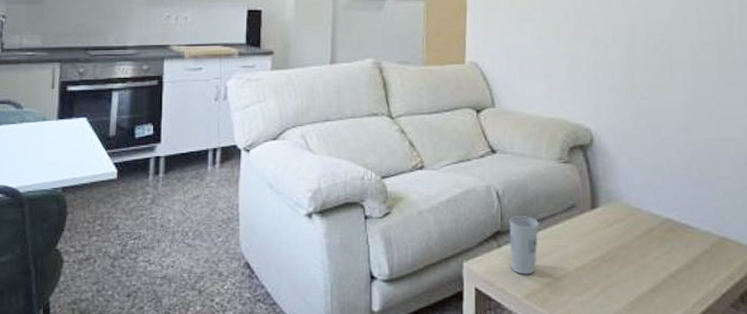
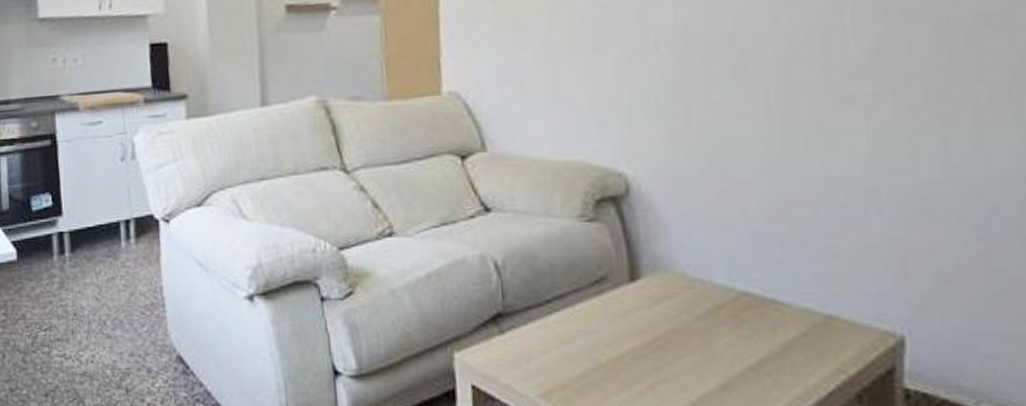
cup: present [509,215,539,275] -> none [513,291,556,368]

